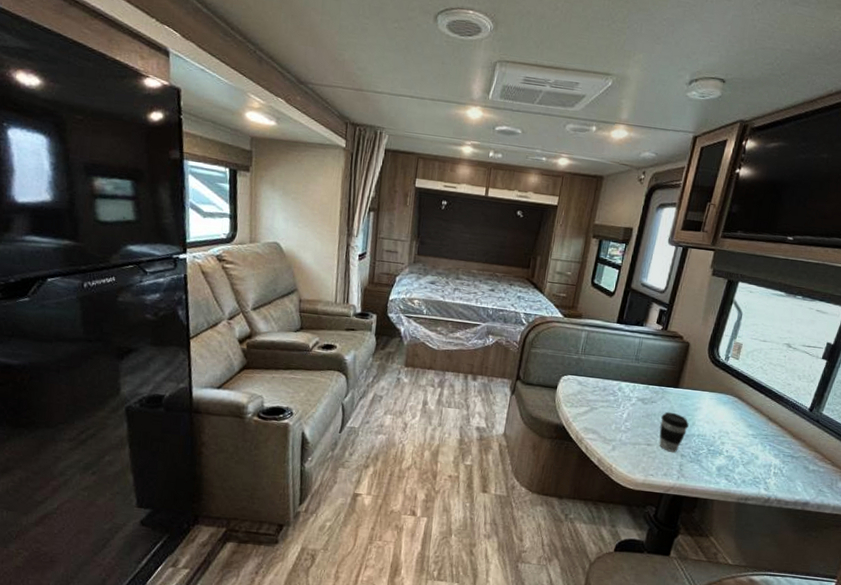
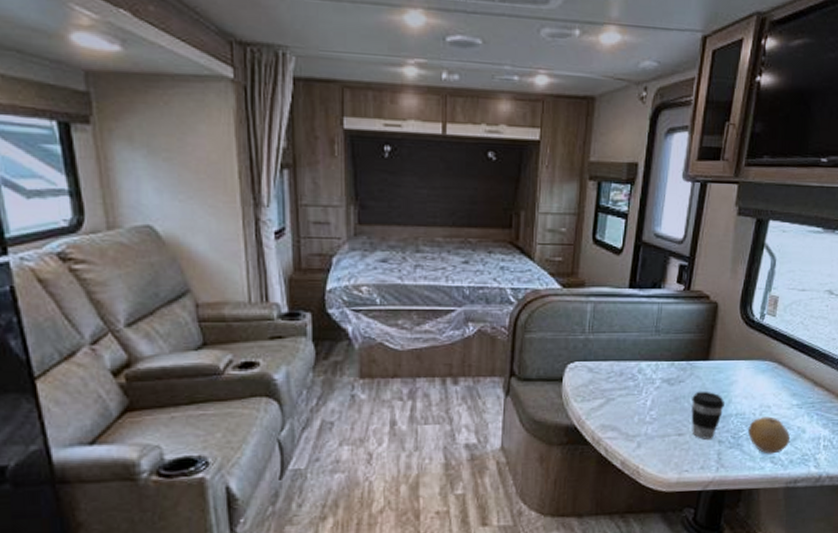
fruit: none [707,440,745,473] -> present [748,416,791,454]

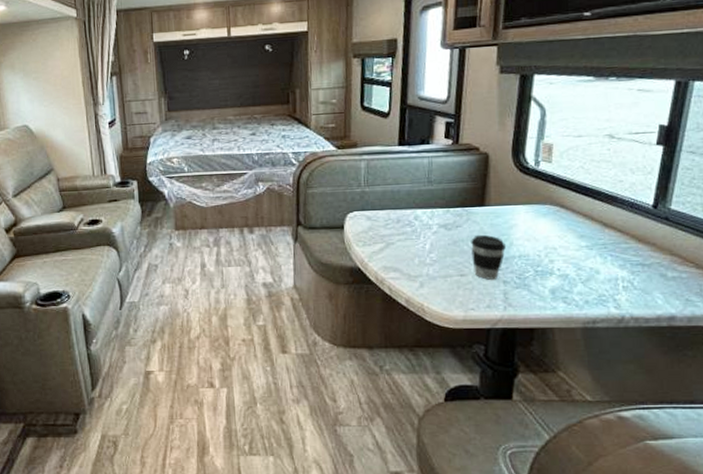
fruit: present [748,416,791,454] -> none [535,258,583,295]

